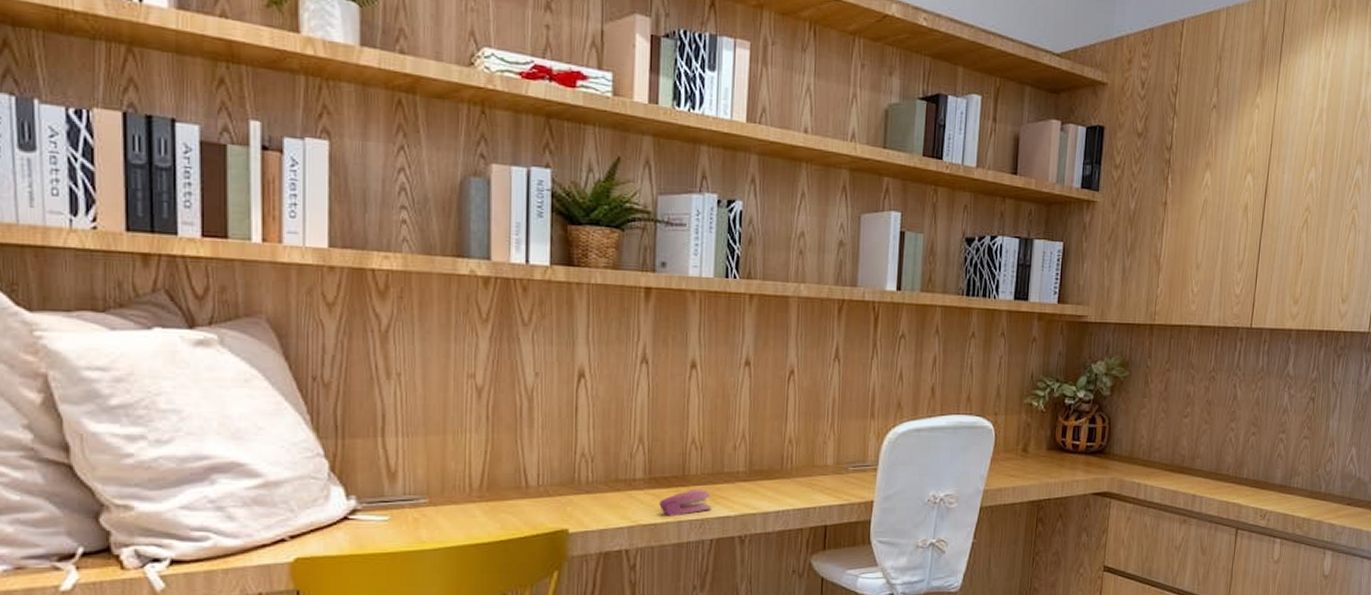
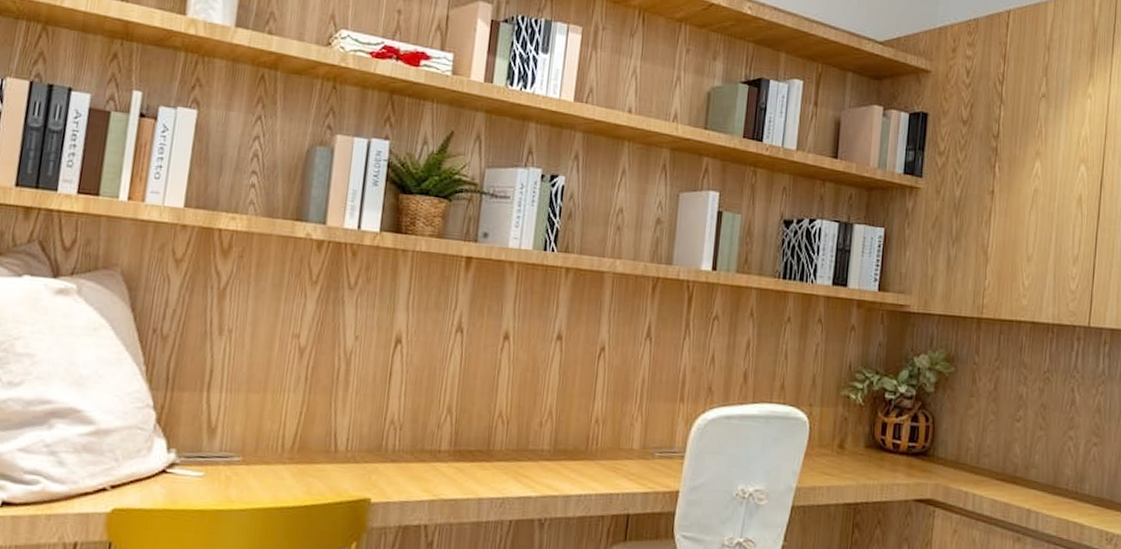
stapler: present [659,488,712,517] -> none [461,465,515,493]

